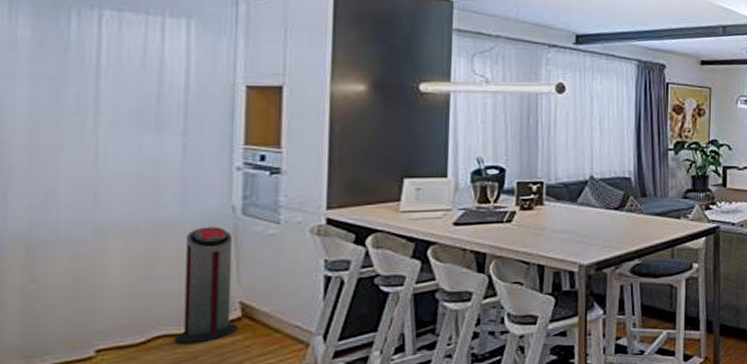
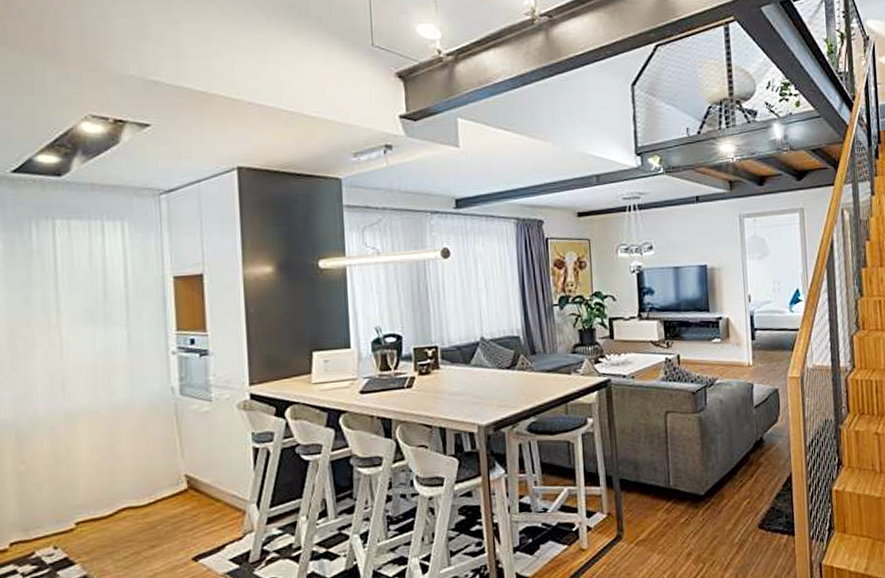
air purifier: present [174,227,237,345] -> none [135,407,185,516]

